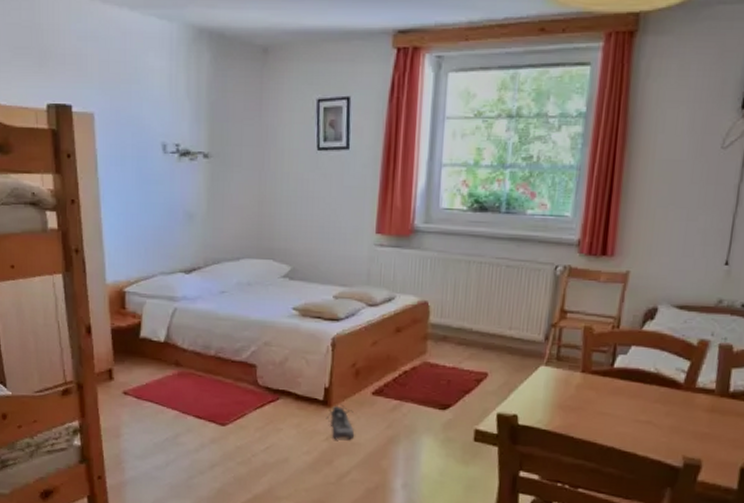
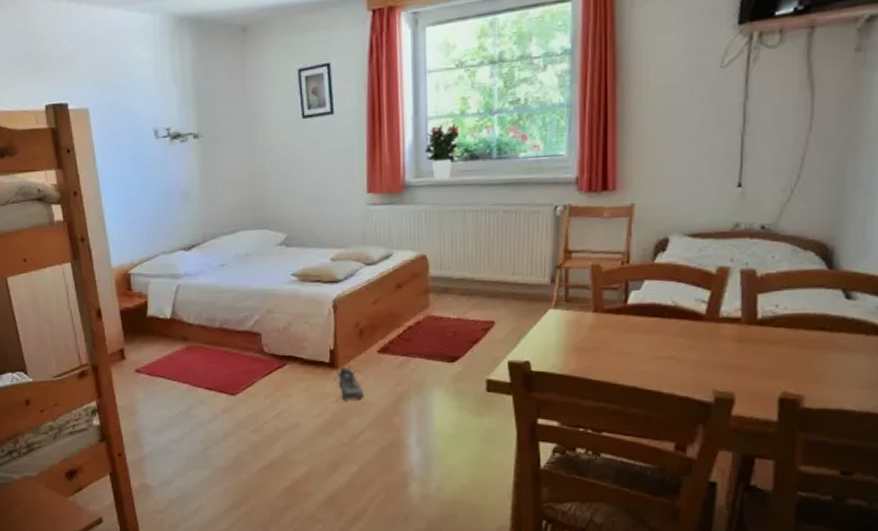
potted flower: none [437,173,472,228] -> present [425,123,462,180]

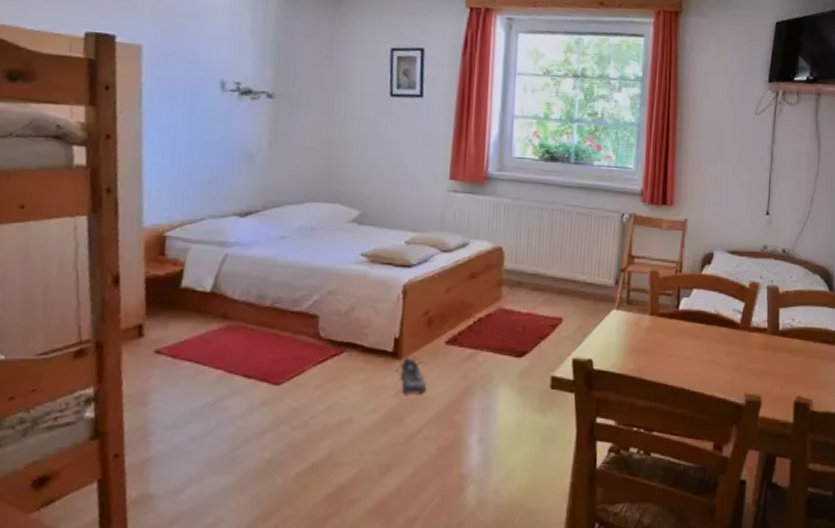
potted flower: present [425,123,462,180] -> none [509,124,543,176]

